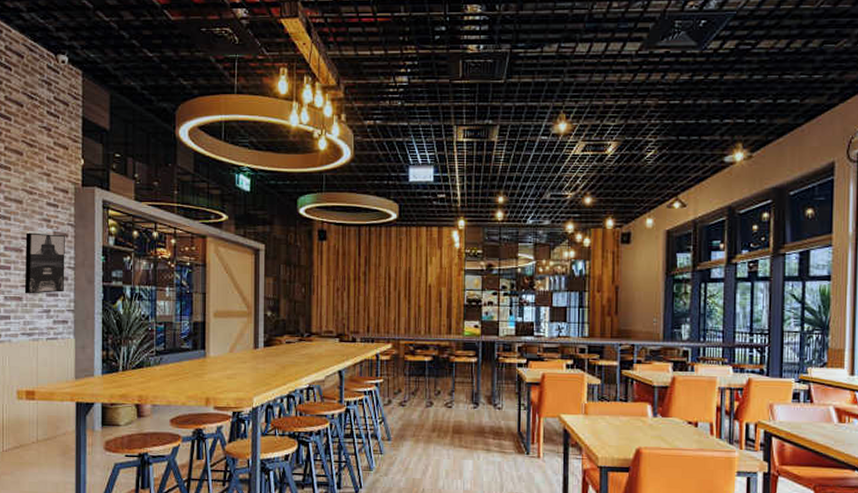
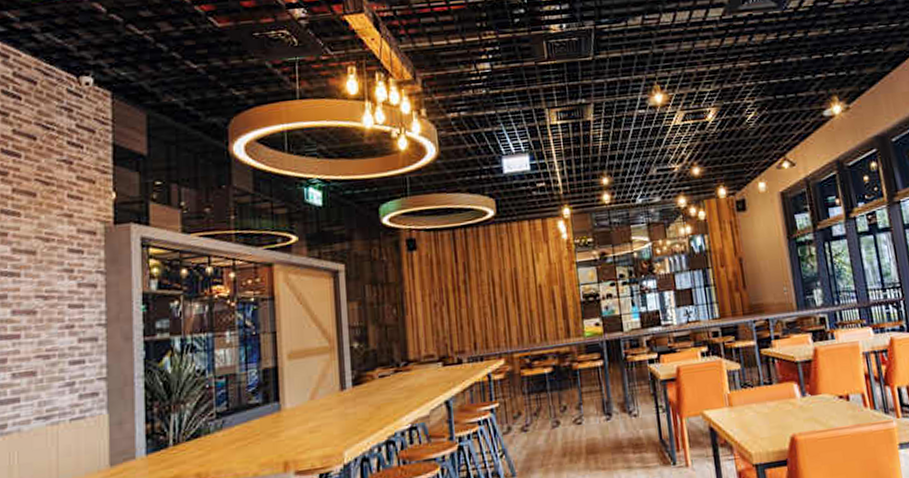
wall art: present [24,232,65,294] -> none [39,286,94,367]

